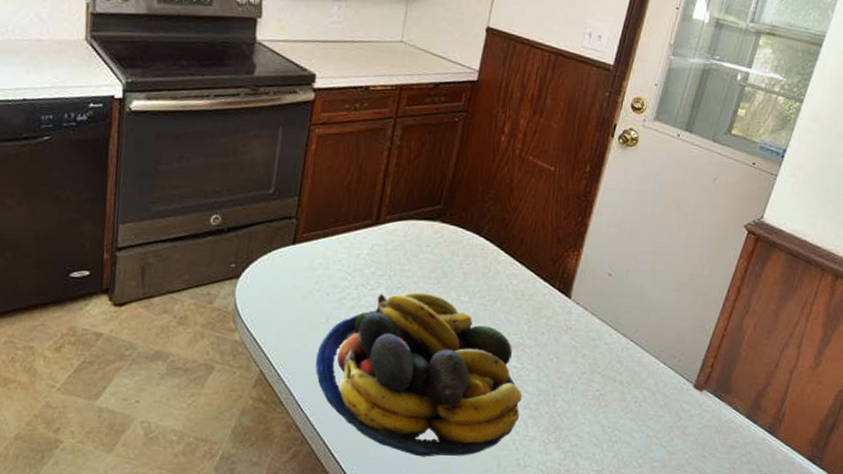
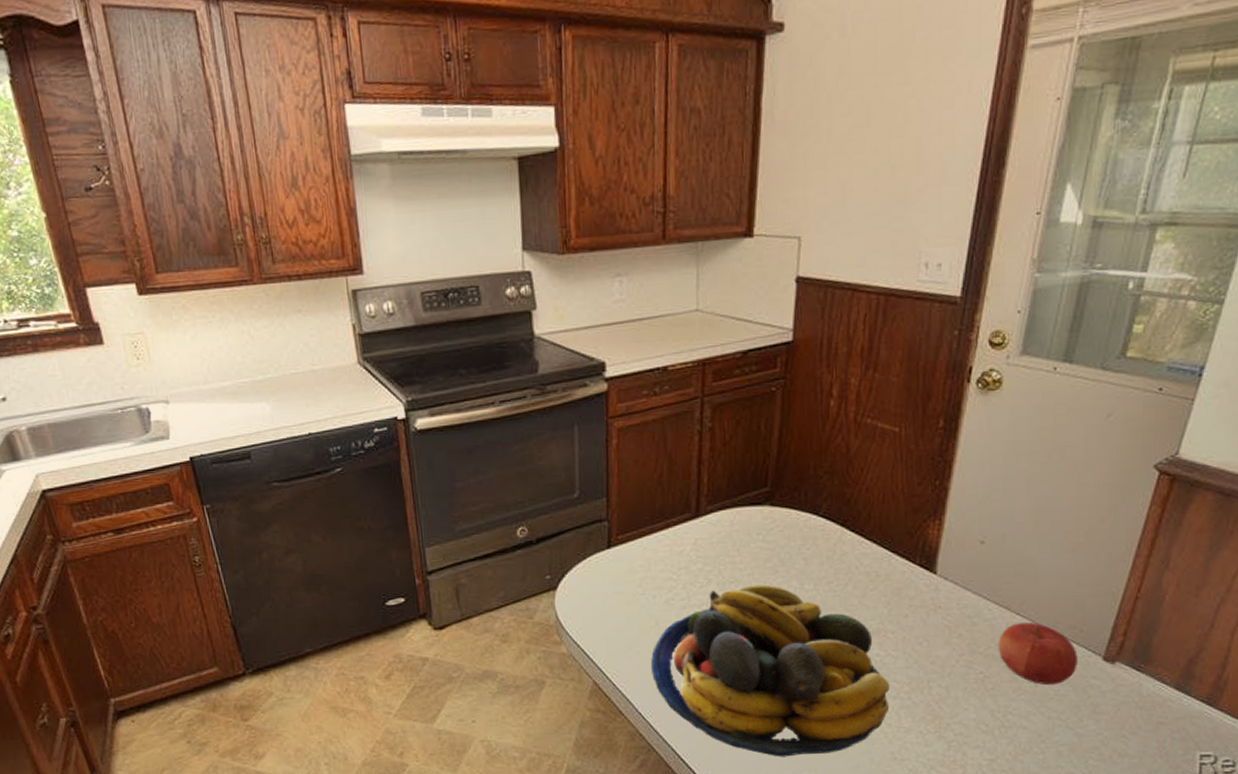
fruit: none [613,348,675,407] -> present [998,621,1078,686]

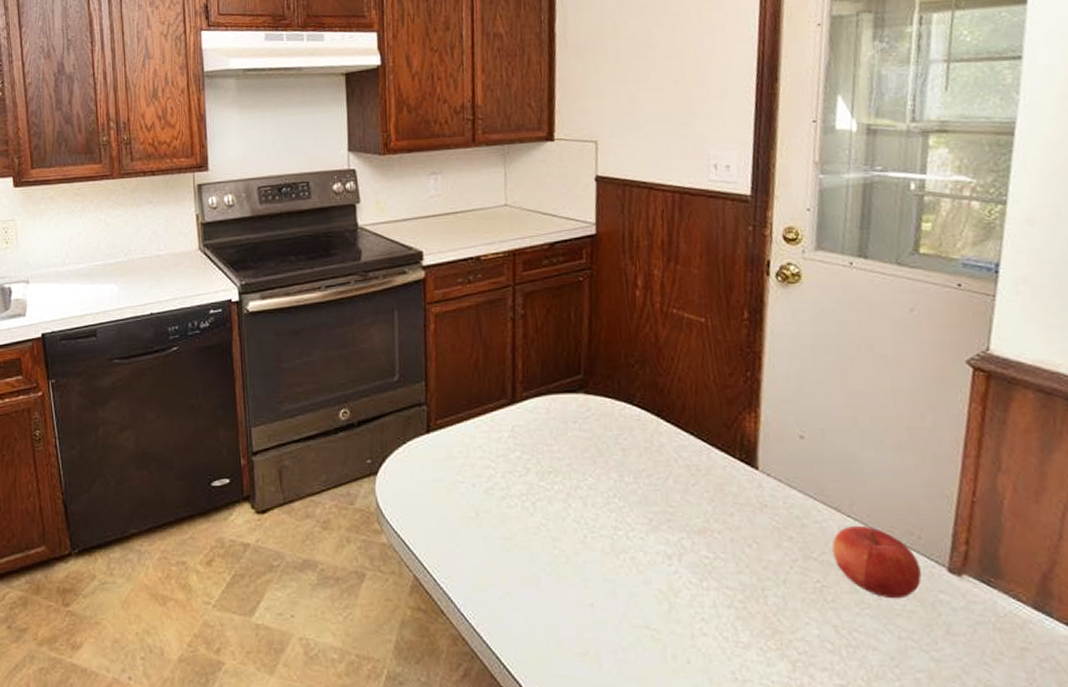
fruit bowl: present [651,584,890,757] -> none [472,475,725,672]

